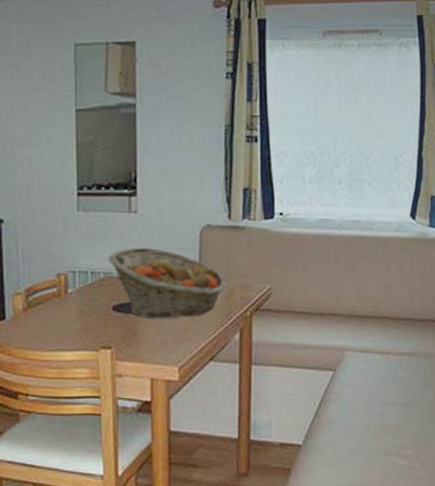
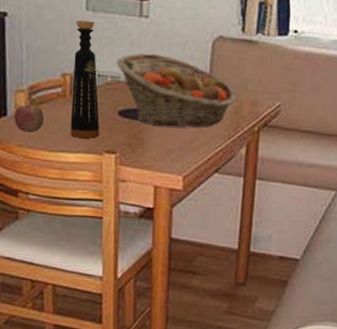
apple: none [12,306,40,333] -> present [14,104,44,132]
bottle: none [66,221,95,336] -> present [70,20,100,138]

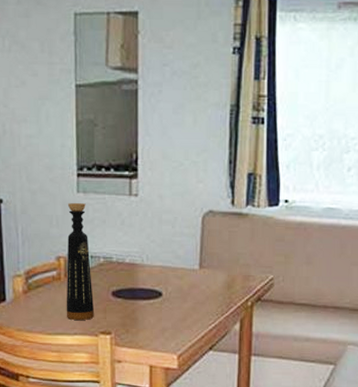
apple: present [14,104,44,132] -> none [13,289,40,315]
fruit basket: present [116,52,237,127] -> none [108,232,229,305]

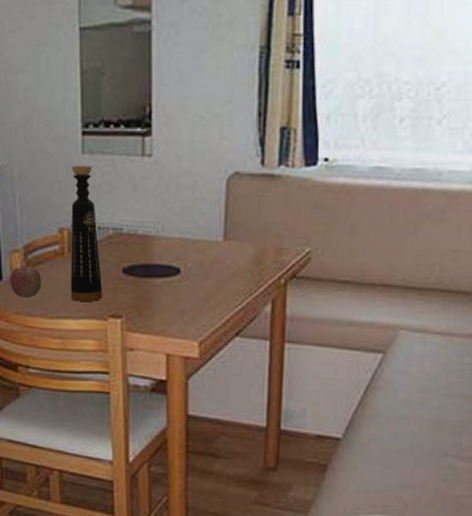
apple: none [13,289,40,315] -> present [10,266,41,296]

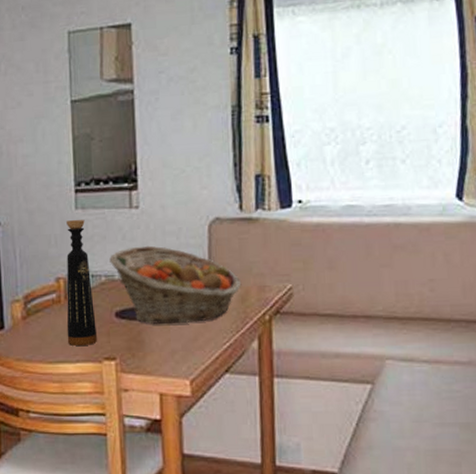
apple: present [10,266,41,296] -> none [11,314,40,343]
fruit basket: none [118,198,258,284] -> present [109,245,242,325]

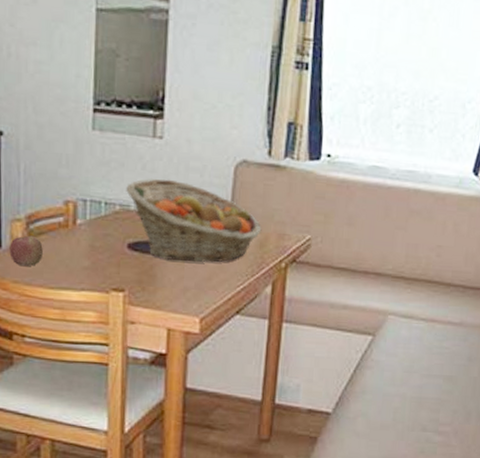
apple: none [11,314,40,343] -> present [9,235,43,266]
bottle: present [66,220,98,346] -> none [72,141,107,274]

